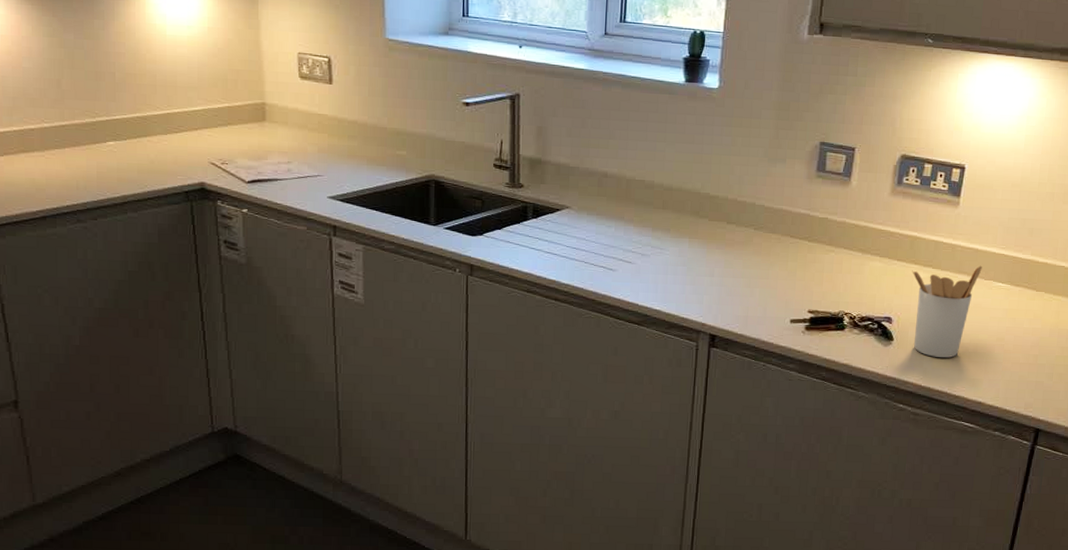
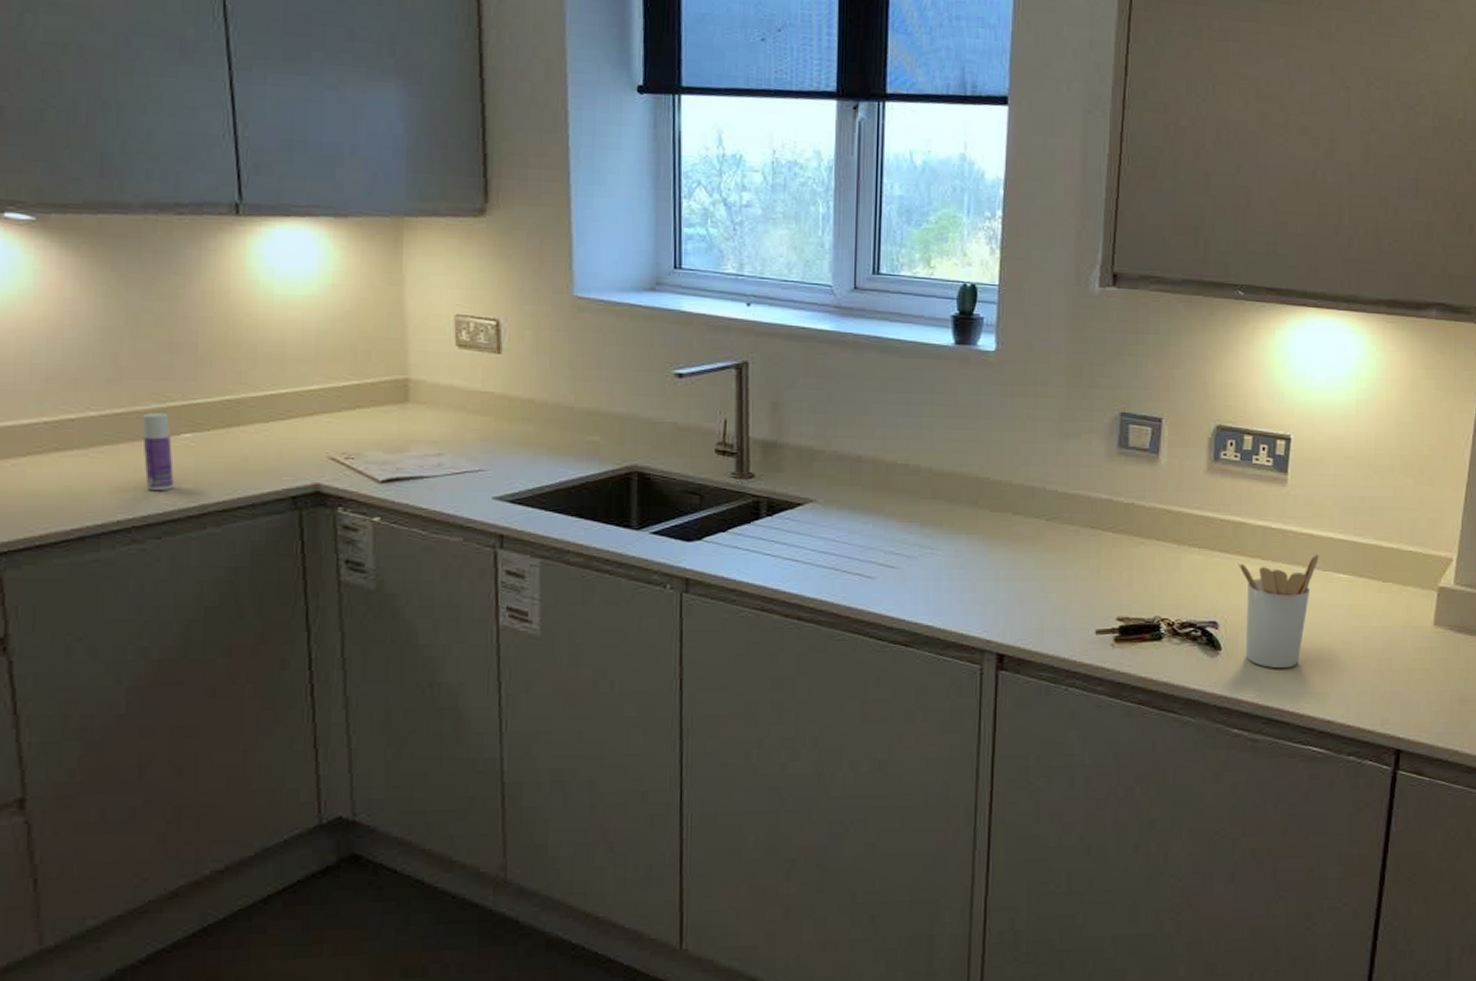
bottle: none [79,126,104,185] -> present [141,413,175,491]

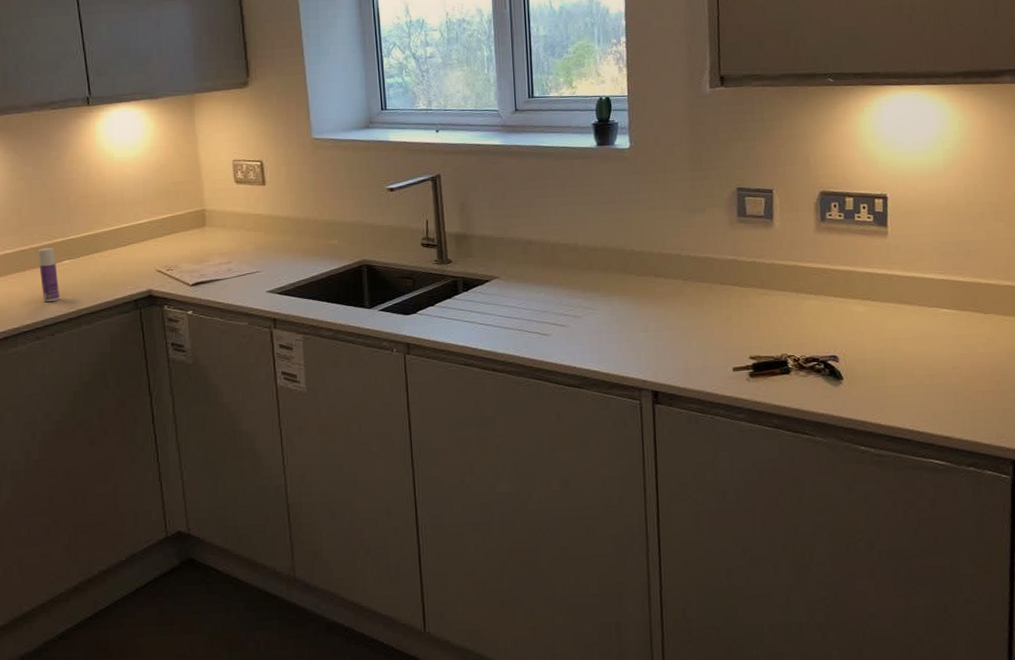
utensil holder: present [1237,554,1319,669] -> none [850,293,923,394]

